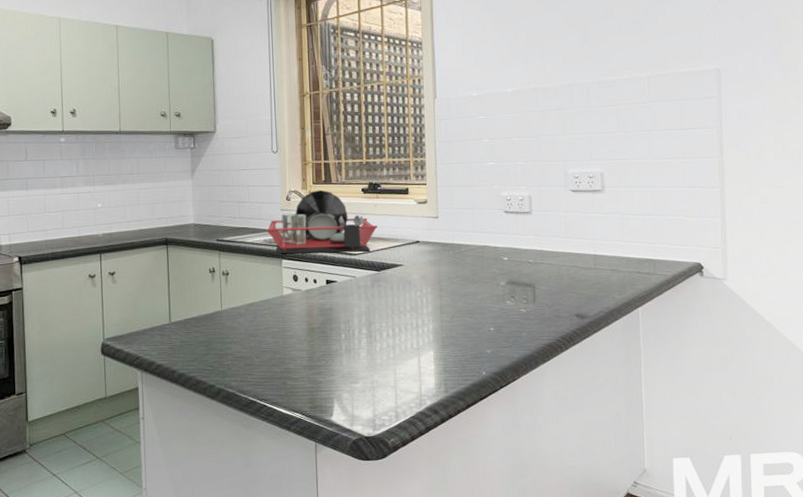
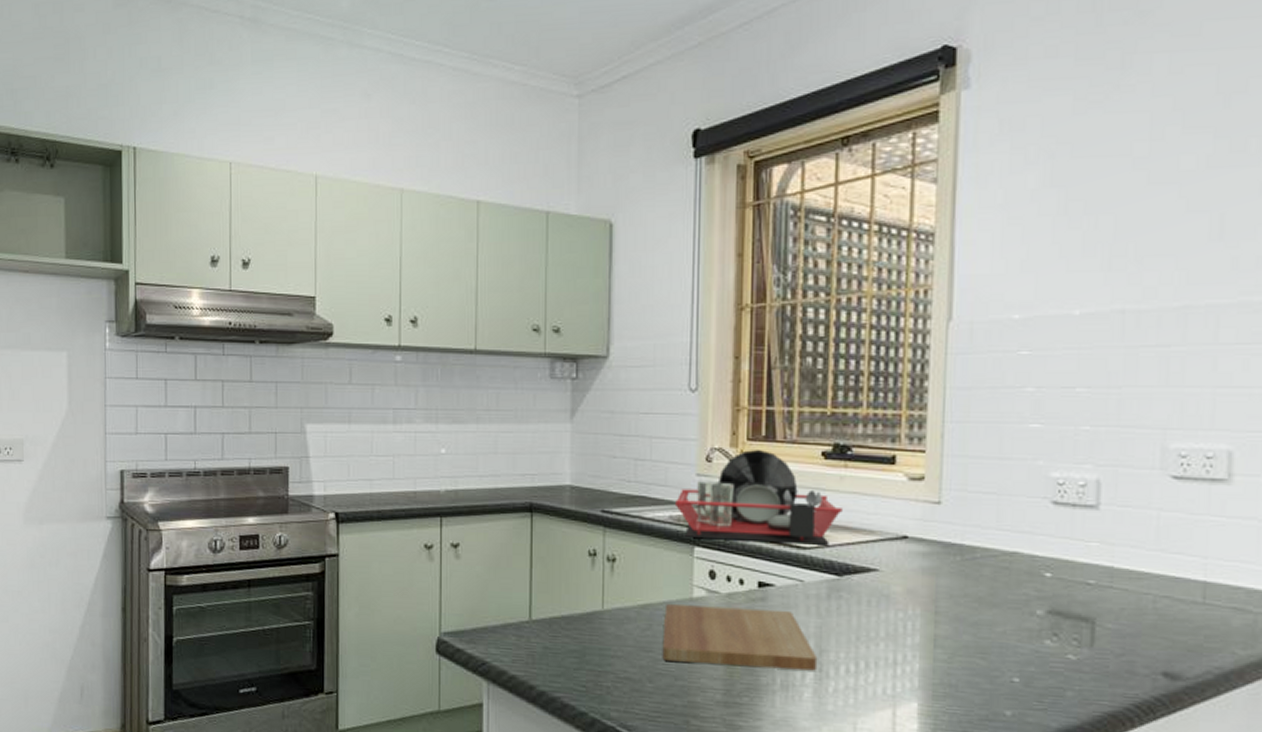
cutting board: none [264,298,369,341] -> present [662,604,818,671]

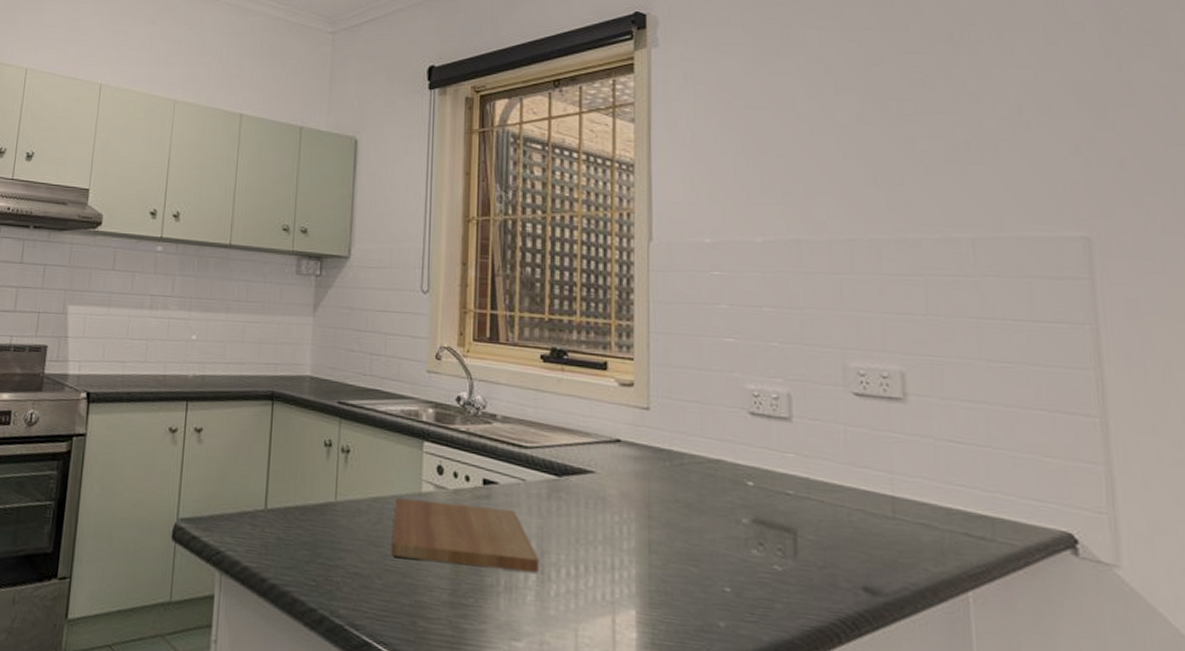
dish rack: present [674,450,842,545] -> none [406,350,560,446]

